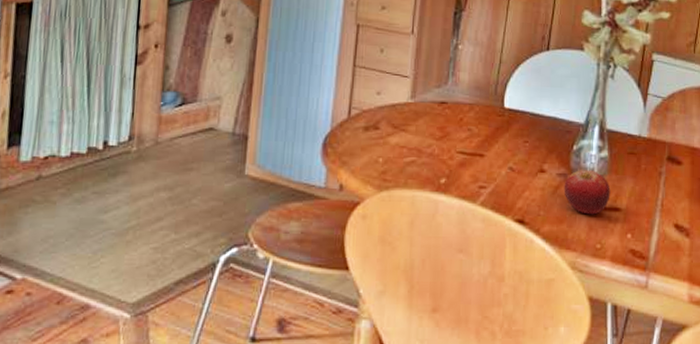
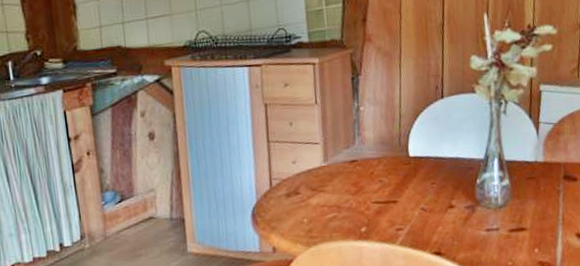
fruit: present [564,170,611,215] -> none [472,198,516,238]

